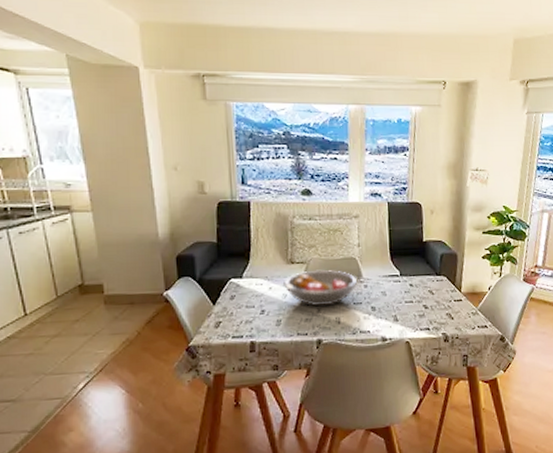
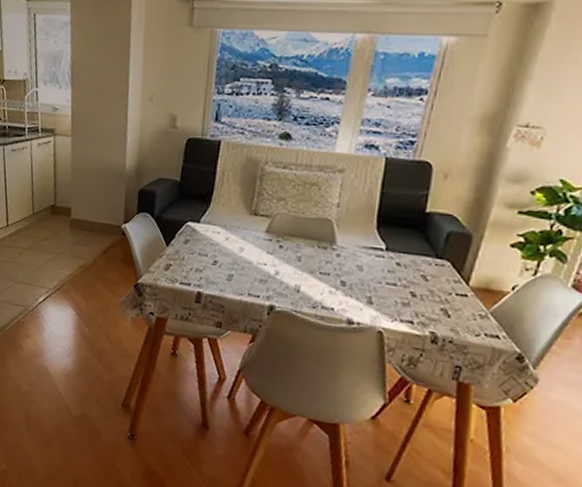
fruit bowl: present [283,270,358,307] -> none [242,225,330,270]

